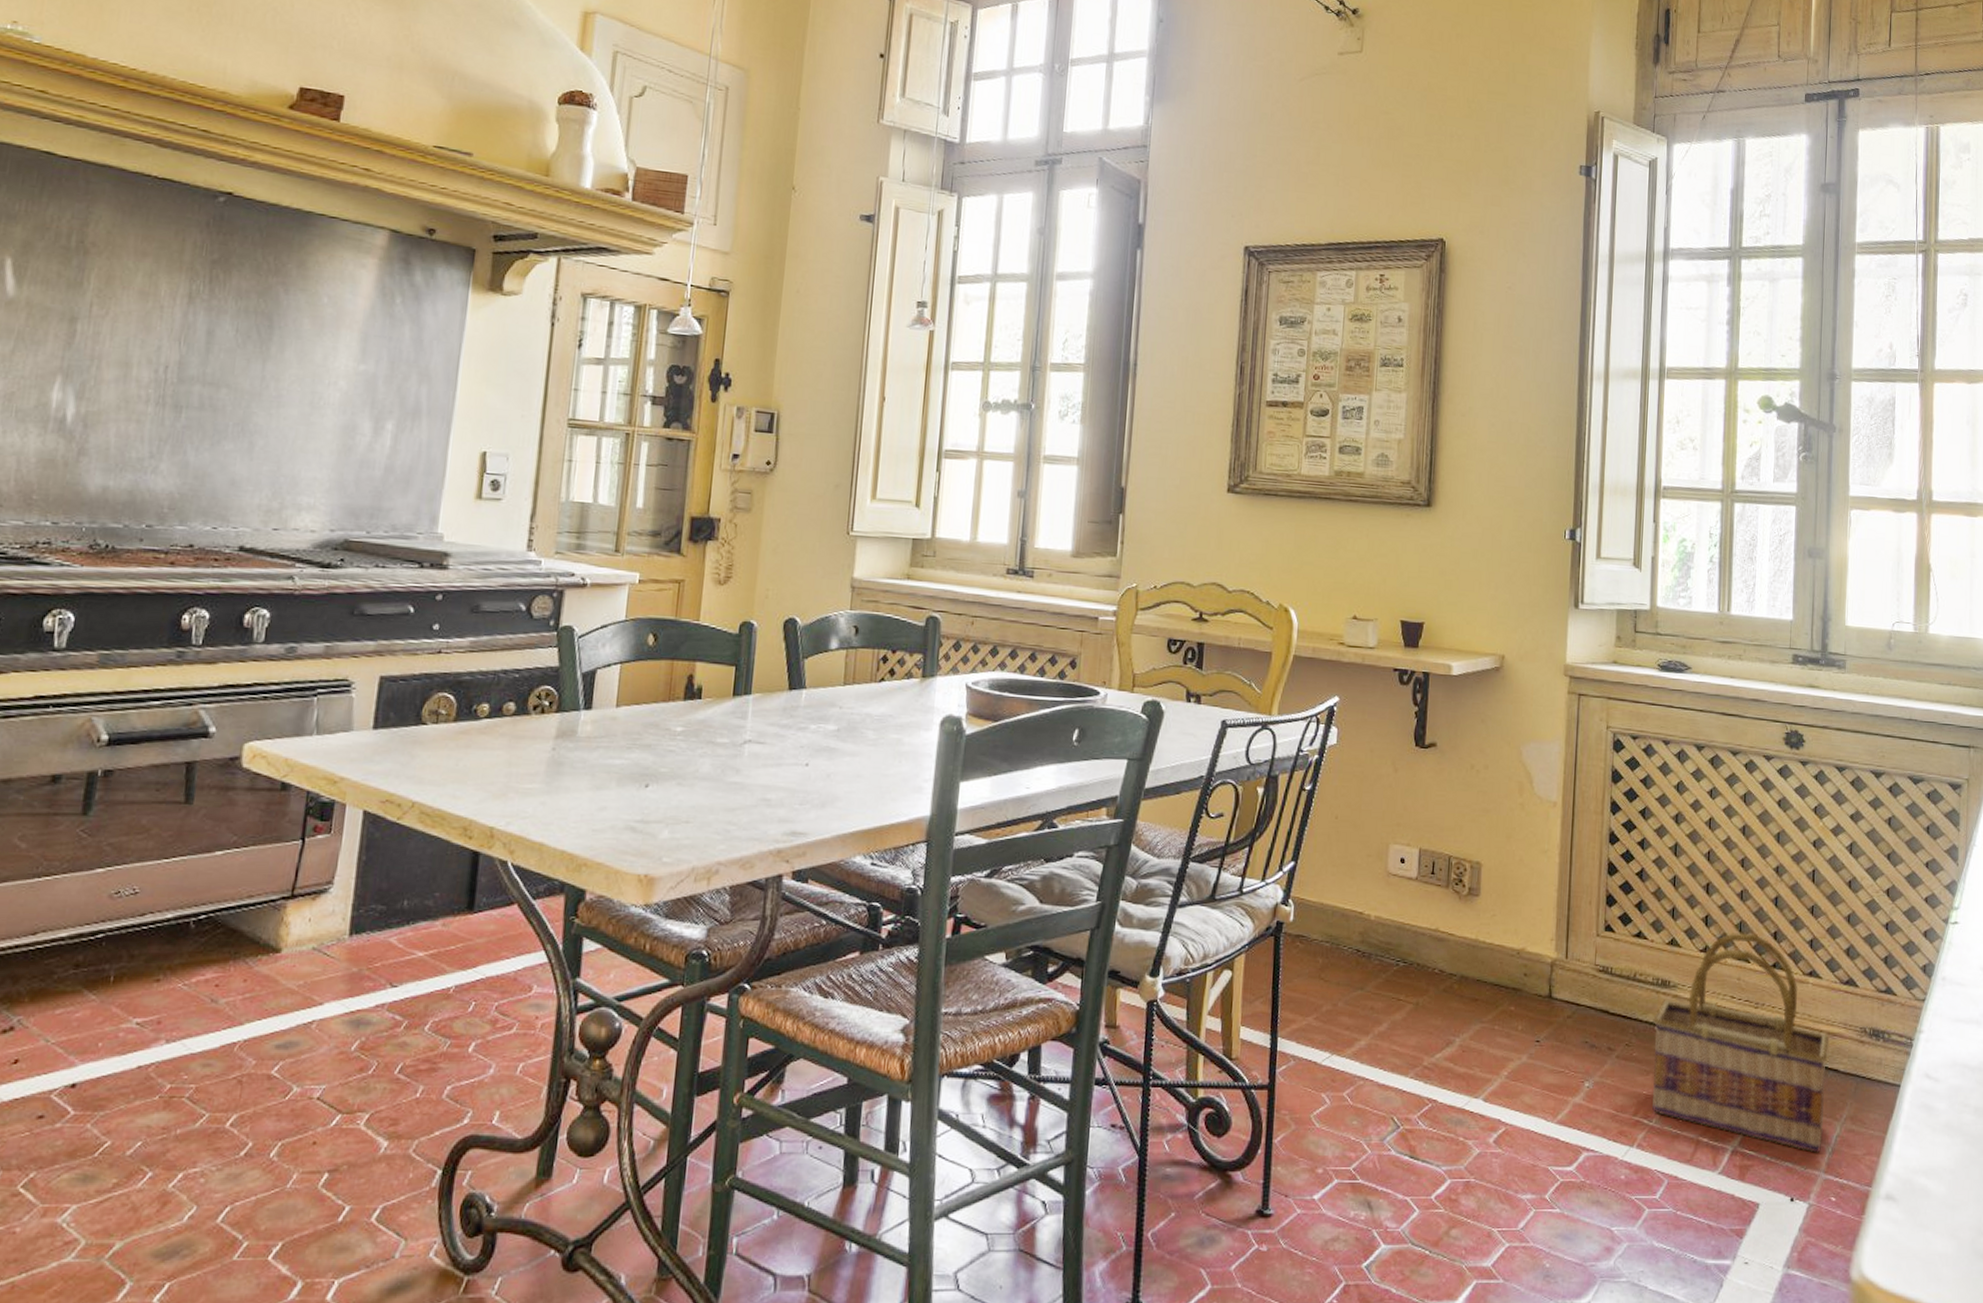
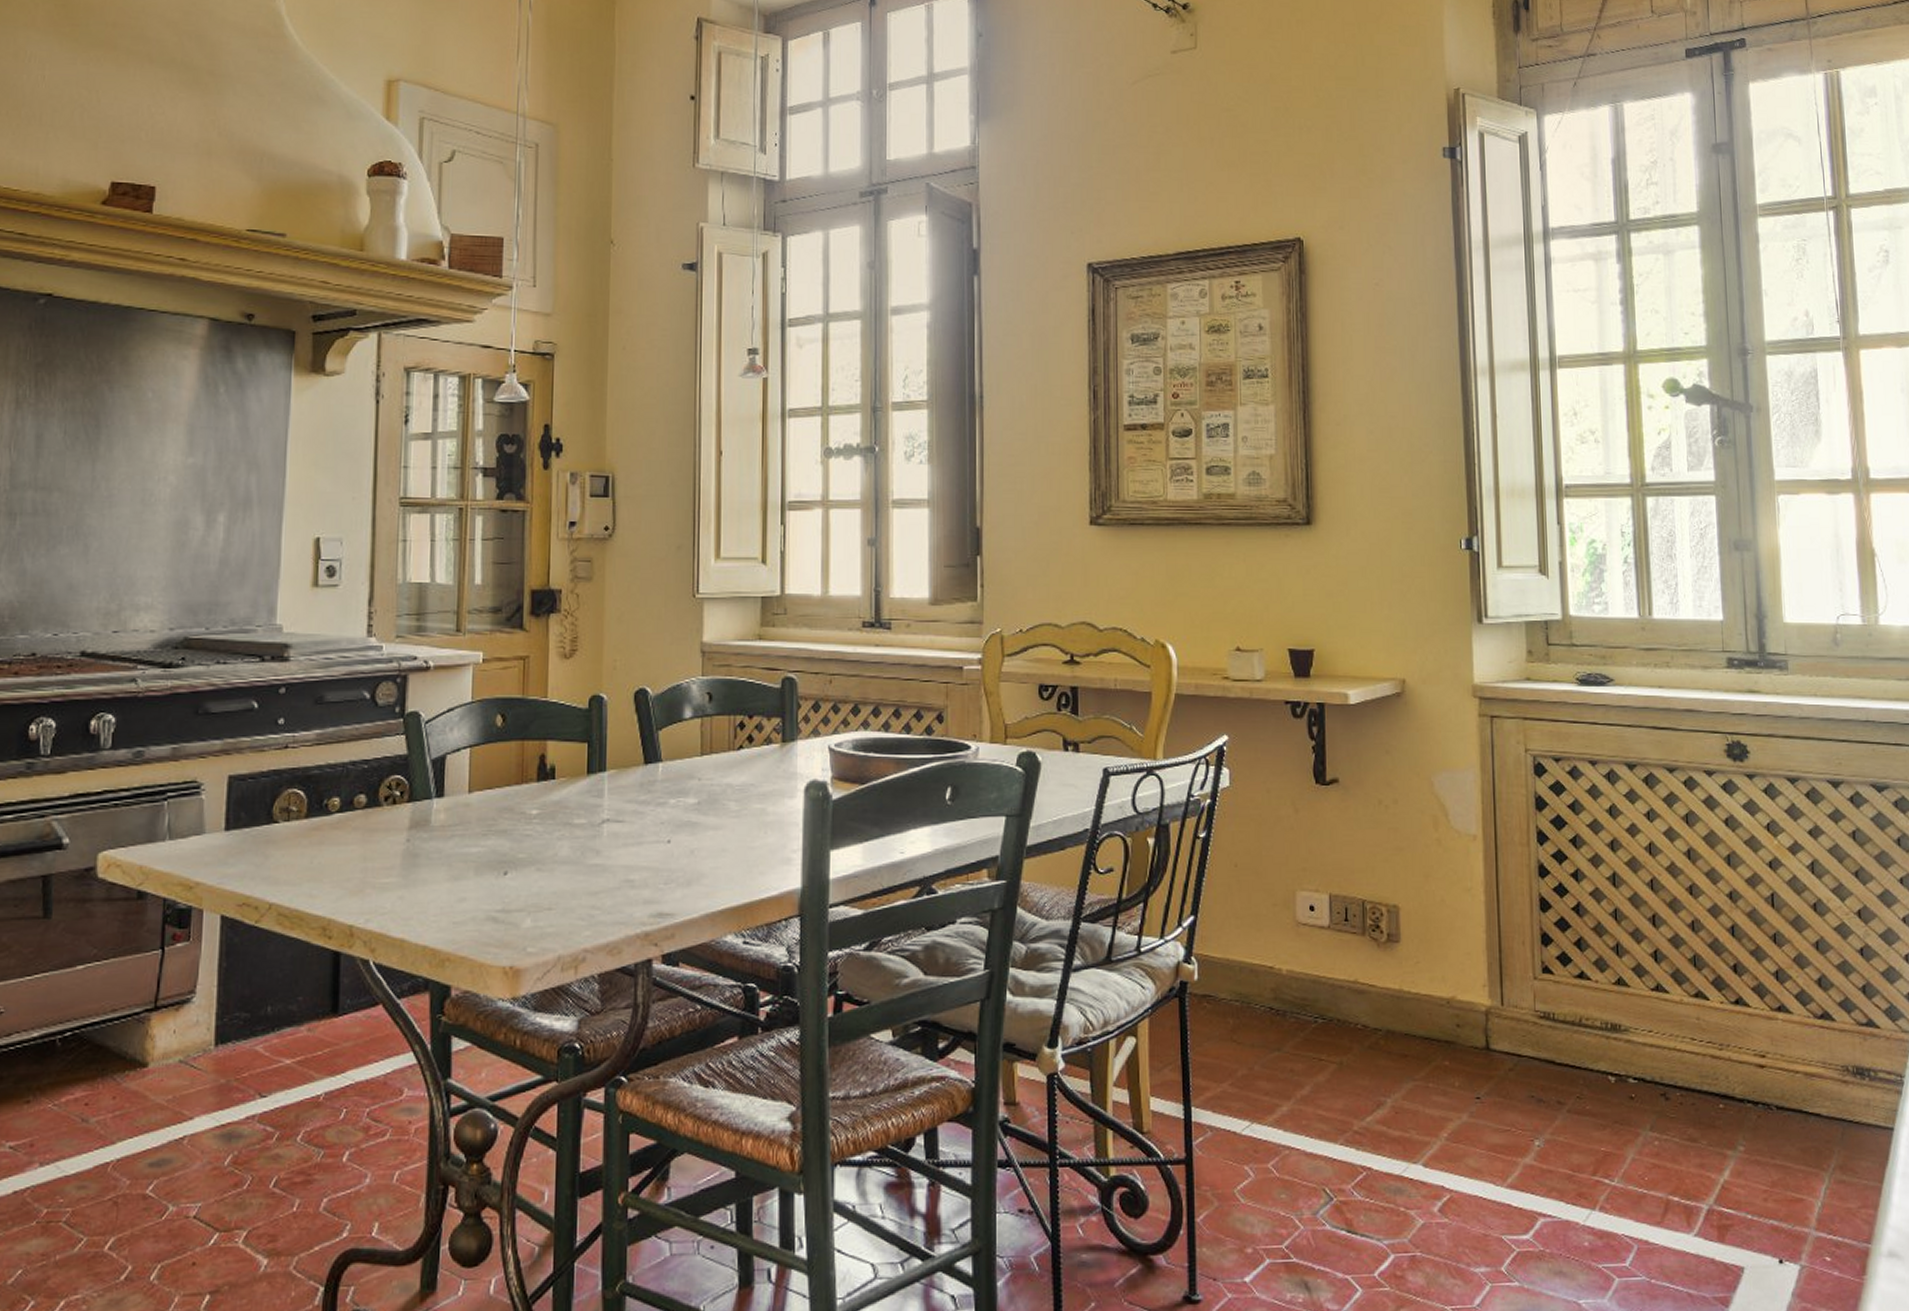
basket: present [1652,933,1829,1153] -> none [1605,967,1810,1208]

